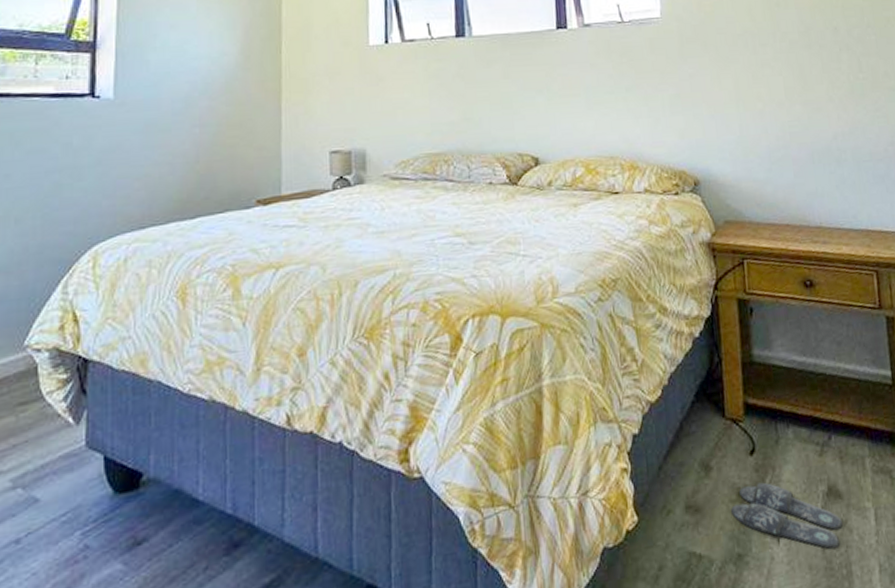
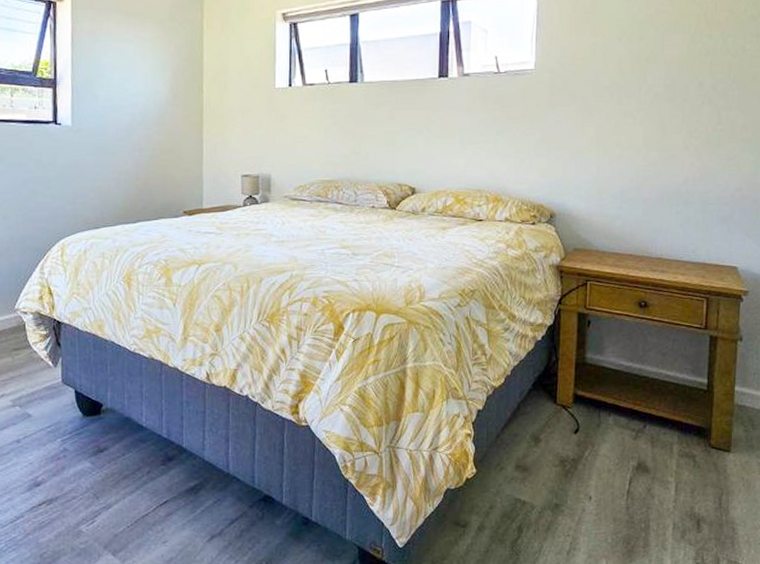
slippers: present [731,482,843,549] -> none [554,454,646,508]

